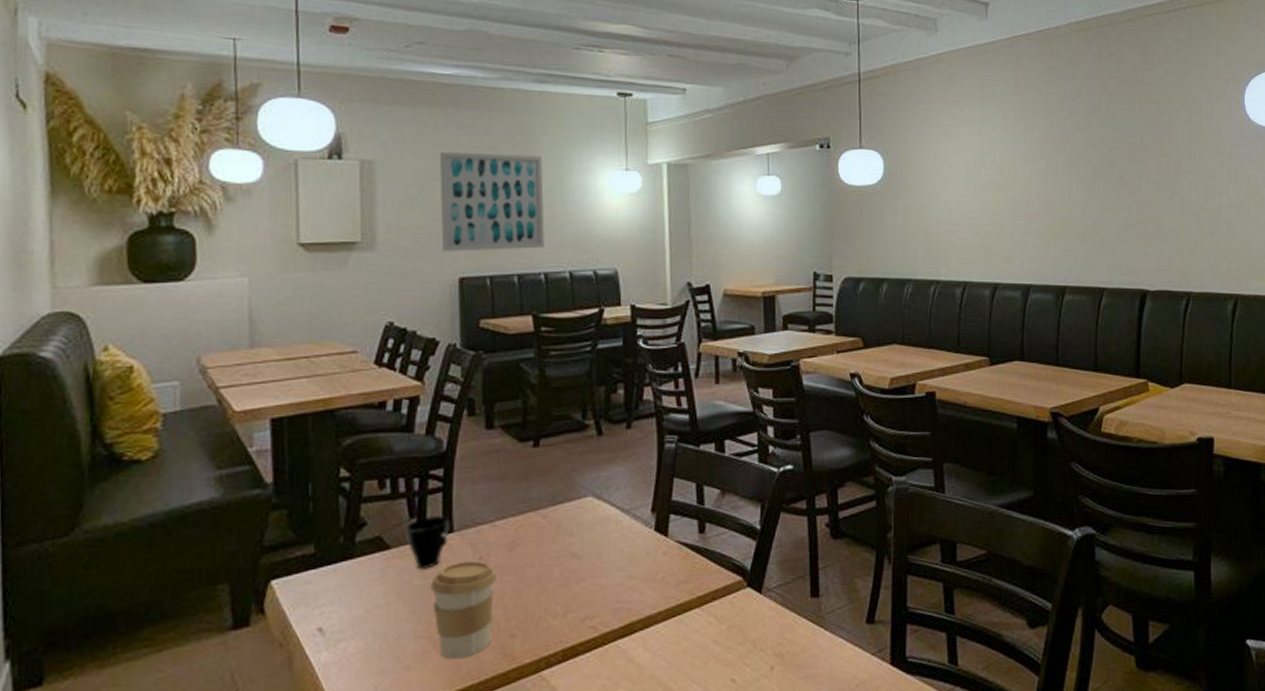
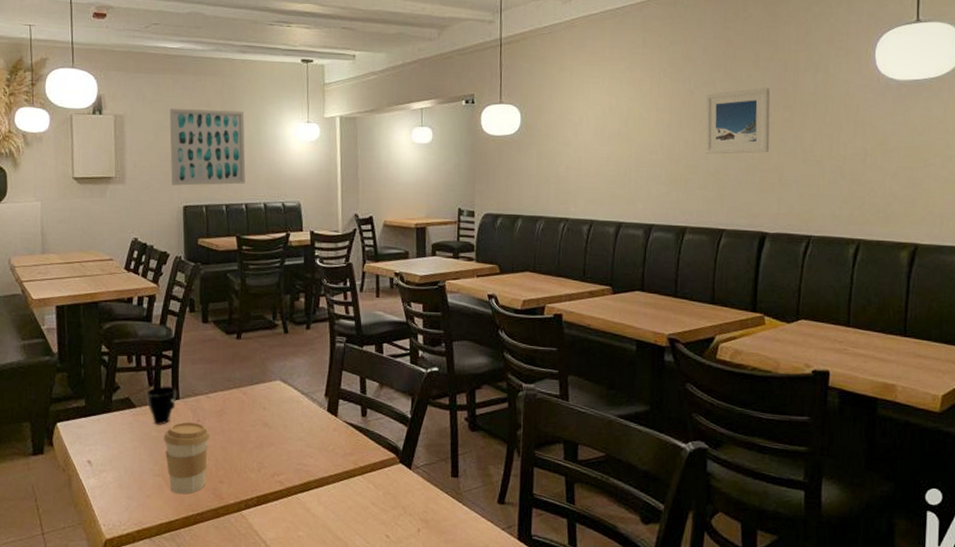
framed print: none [1081,133,1148,206] -> present [704,87,770,154]

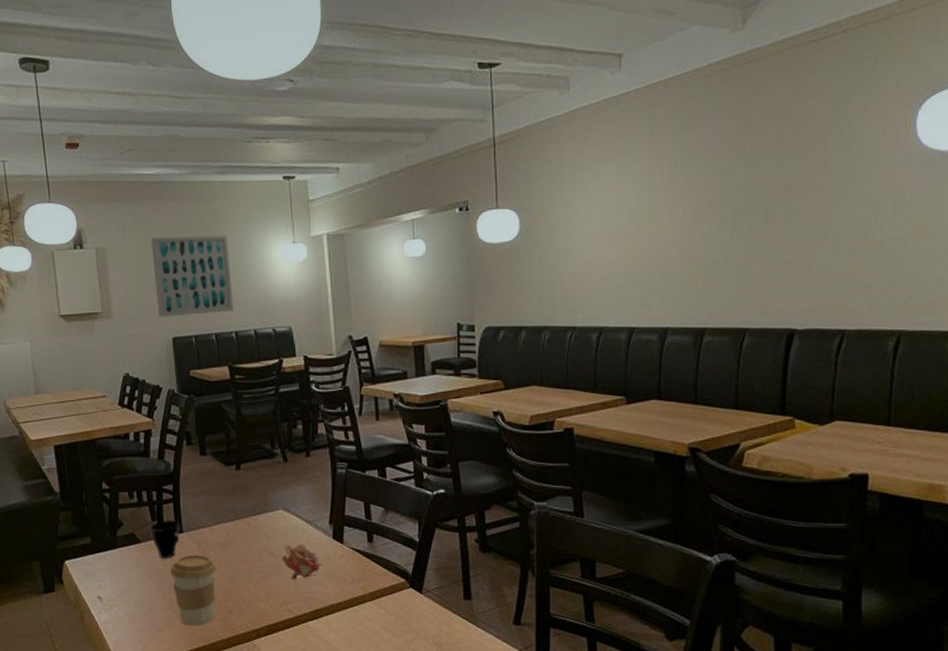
flower: none [276,415,315,452] -> present [282,544,322,580]
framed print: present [704,87,770,154] -> none [722,170,797,248]

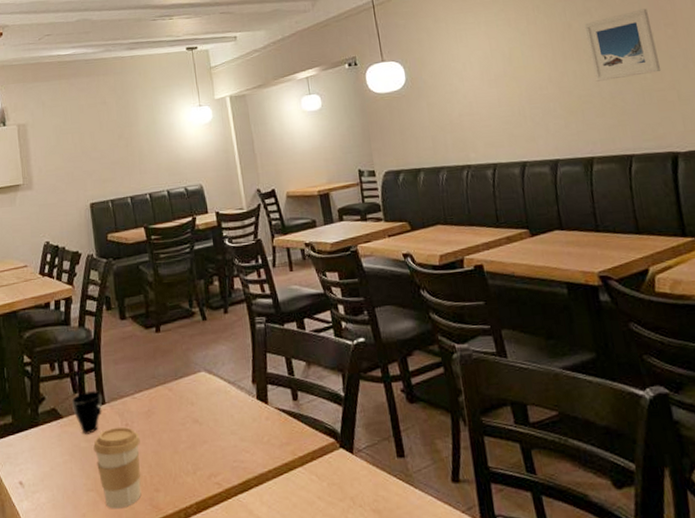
wall art: present [150,235,233,317] -> none [68,104,147,185]
flower: present [282,544,322,580] -> none [207,407,248,449]
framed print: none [722,170,797,248] -> present [584,8,661,82]

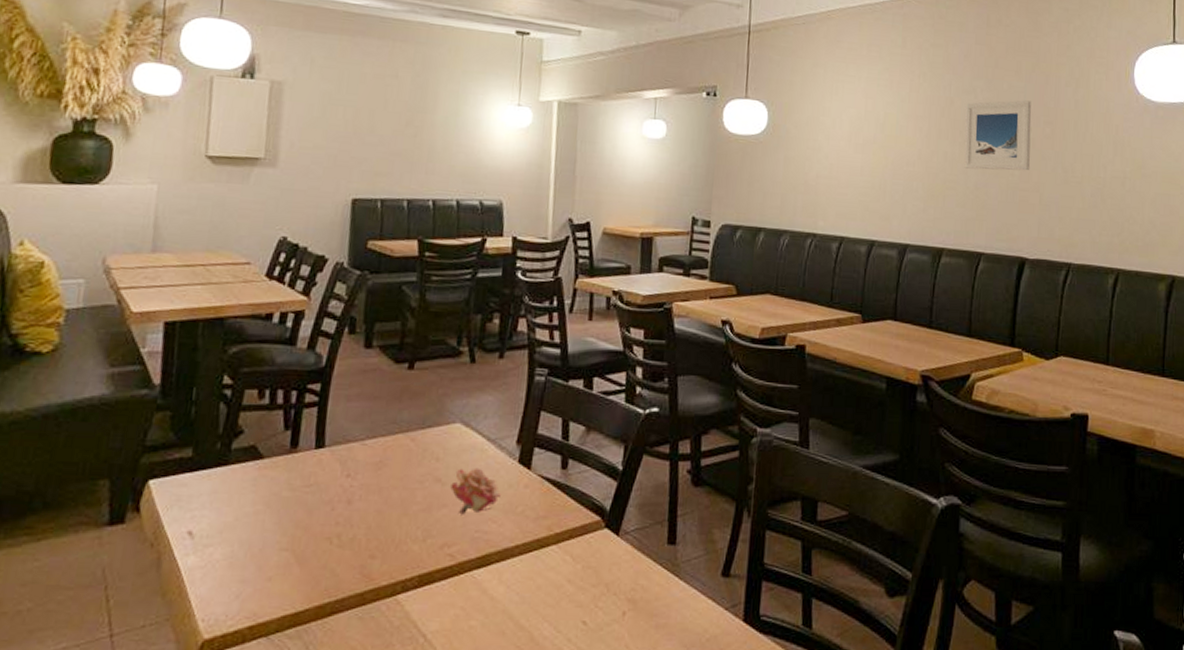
cup: present [72,391,102,434] -> none [279,430,322,482]
coffee cup: present [93,426,142,509] -> none [298,477,363,575]
flower: none [207,407,248,449] -> present [450,467,501,515]

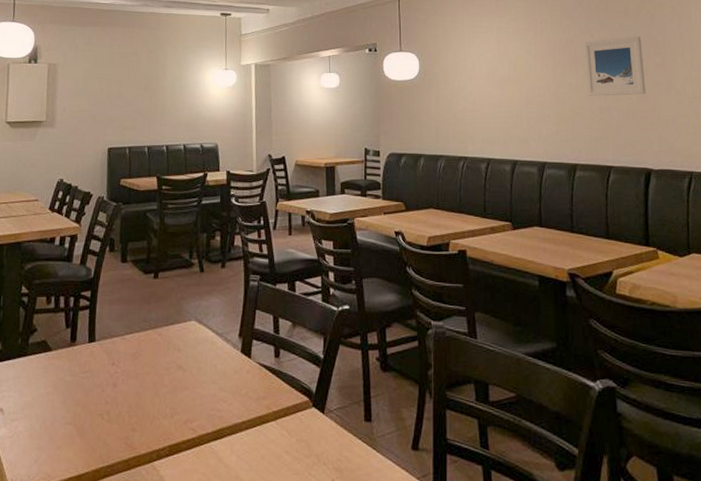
flower: present [450,467,501,515] -> none [190,357,229,396]

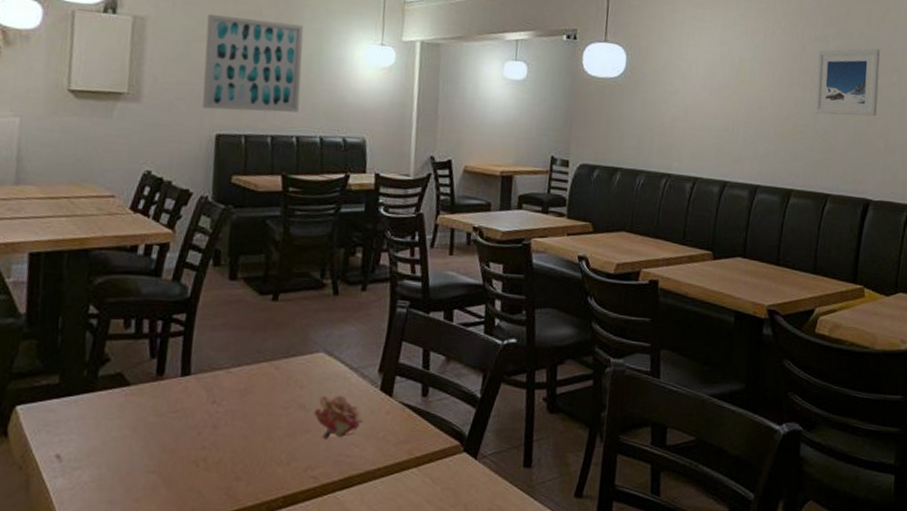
wall art: none [97,58,168,129] -> present [202,15,304,113]
flower: none [190,357,229,396] -> present [314,395,363,440]

